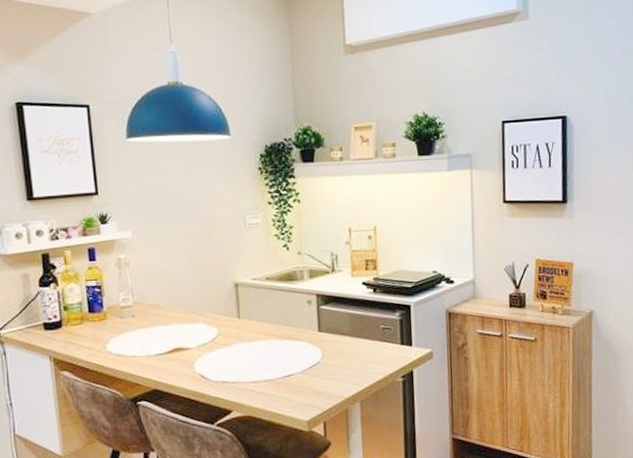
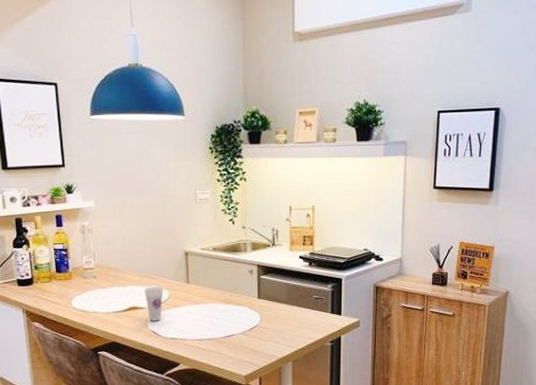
cup: none [190,323,212,364] -> present [145,286,164,321]

